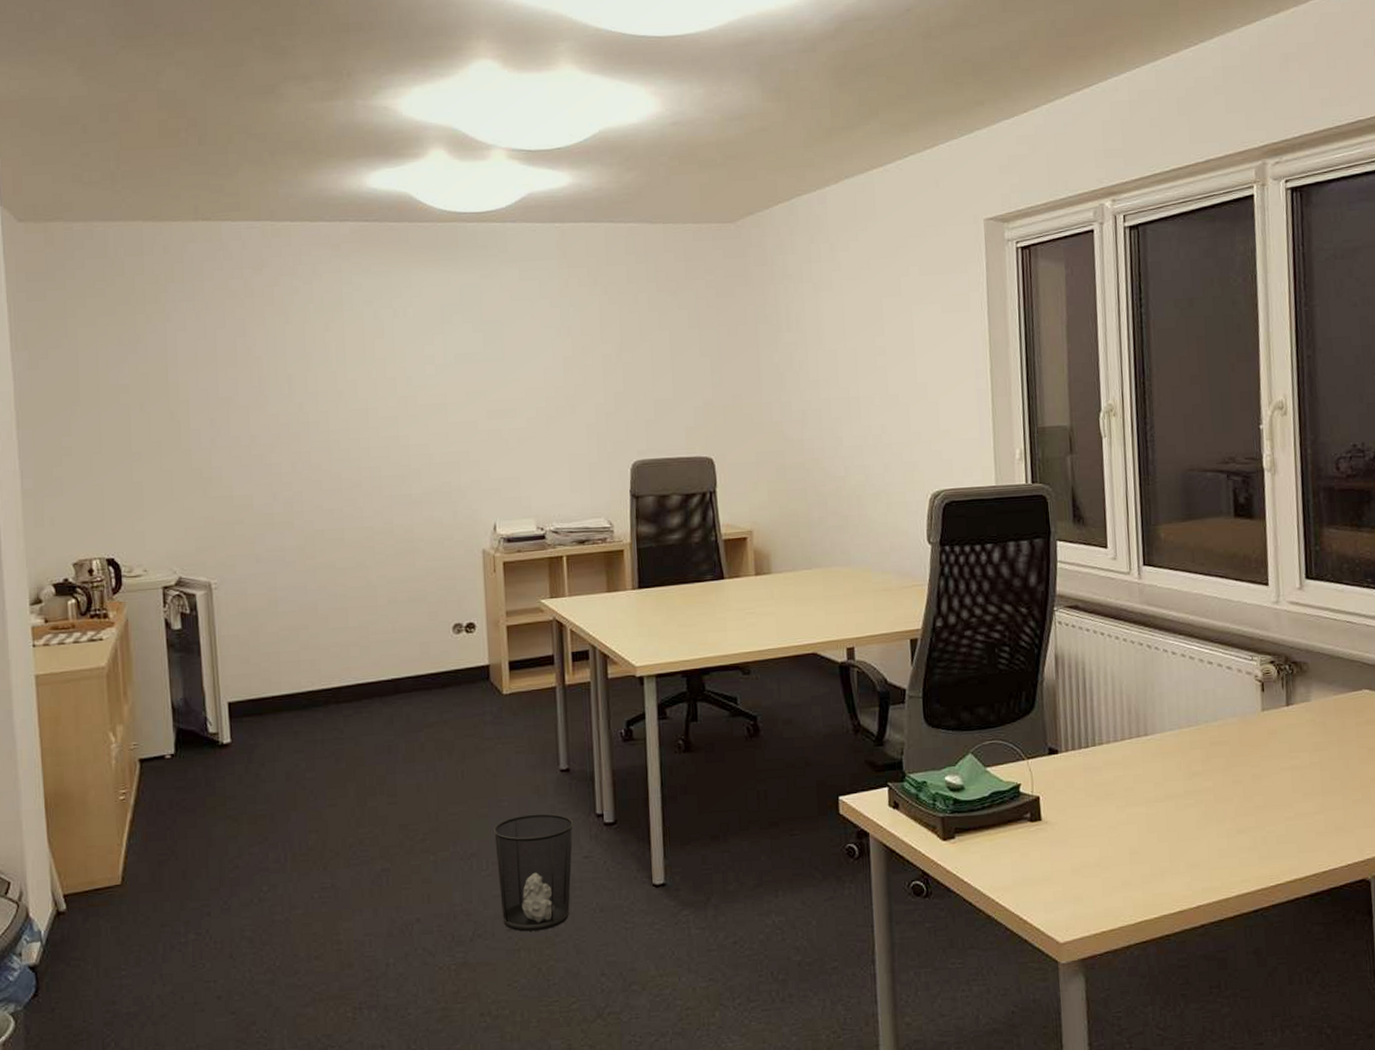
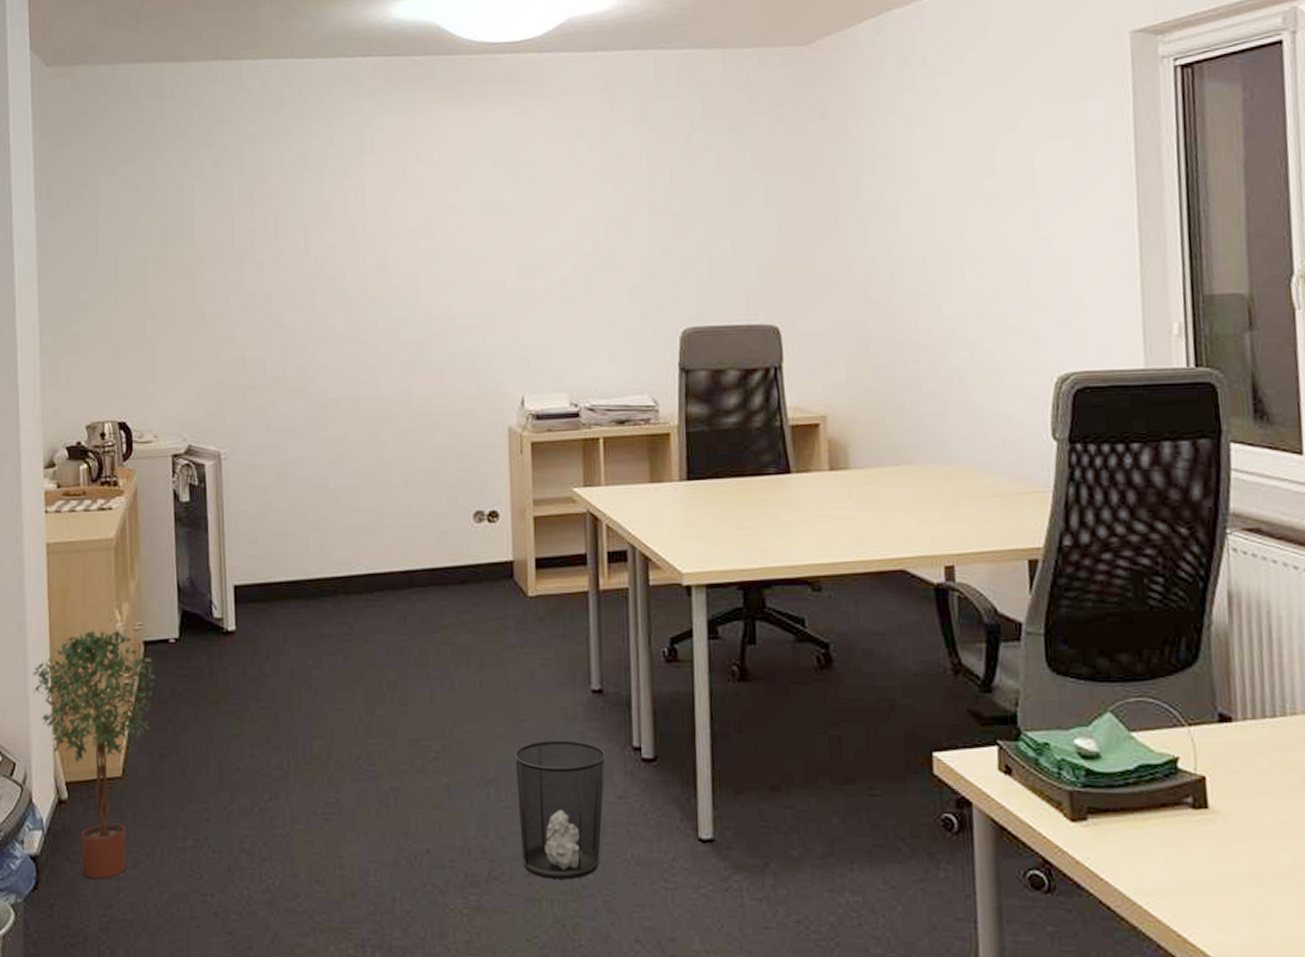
potted tree: none [25,750,156,980] -> present [33,630,158,879]

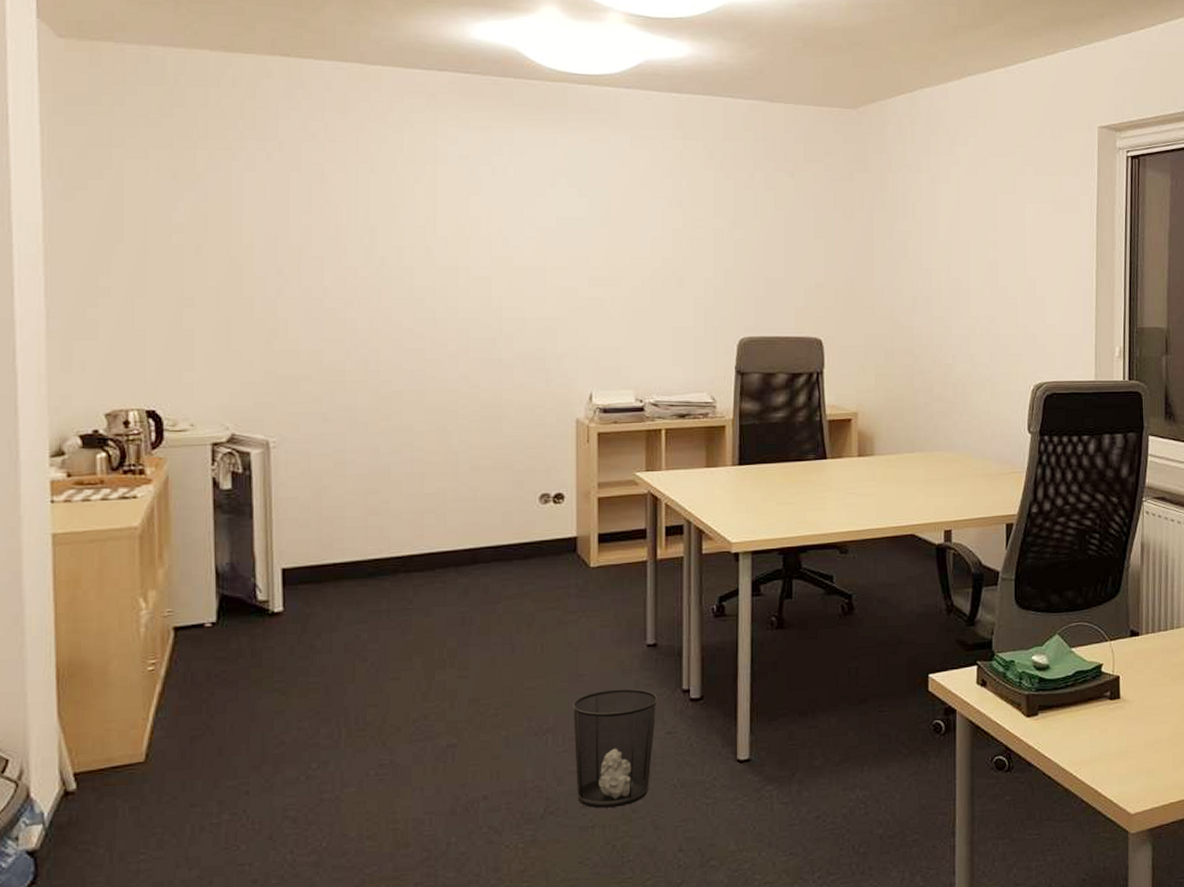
potted tree: present [33,630,158,879] -> none [32,617,190,865]

